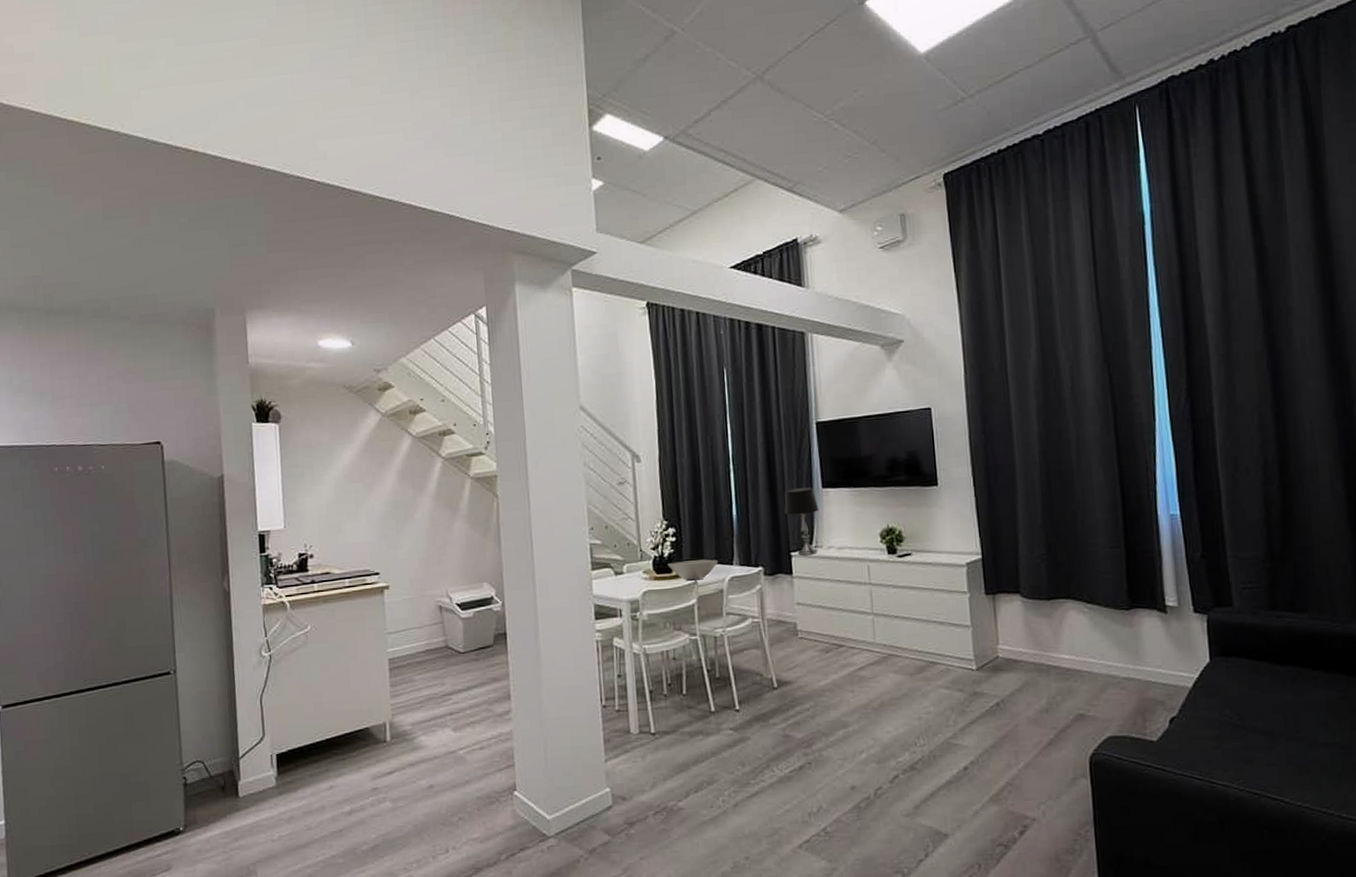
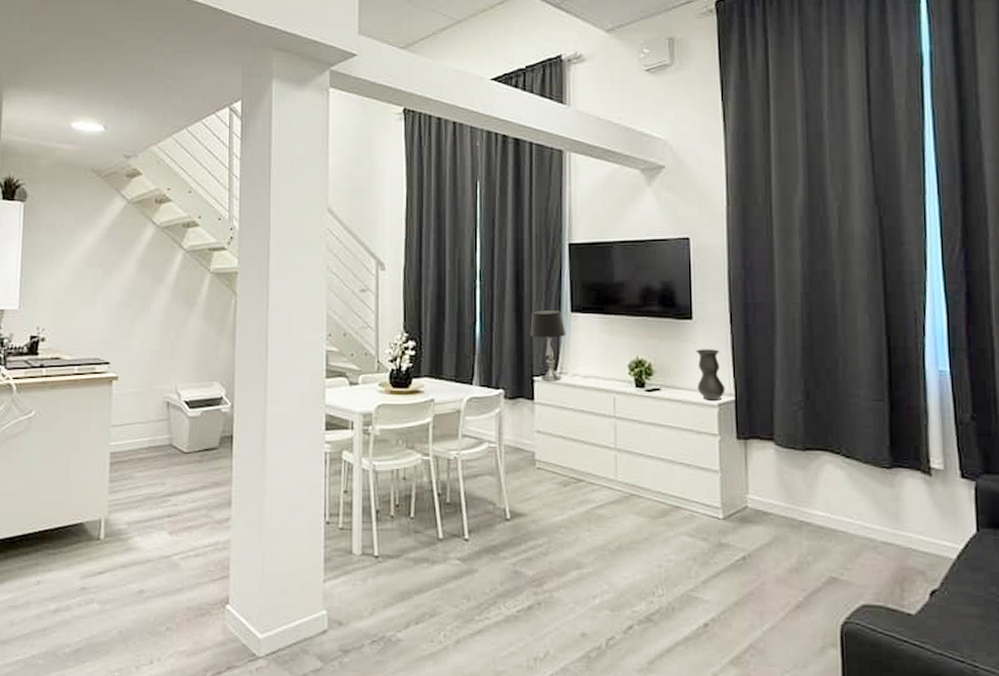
bowl: present [667,559,719,581] -> none [405,376,458,398]
vase: none [942,512,973,561] -> present [696,349,726,401]

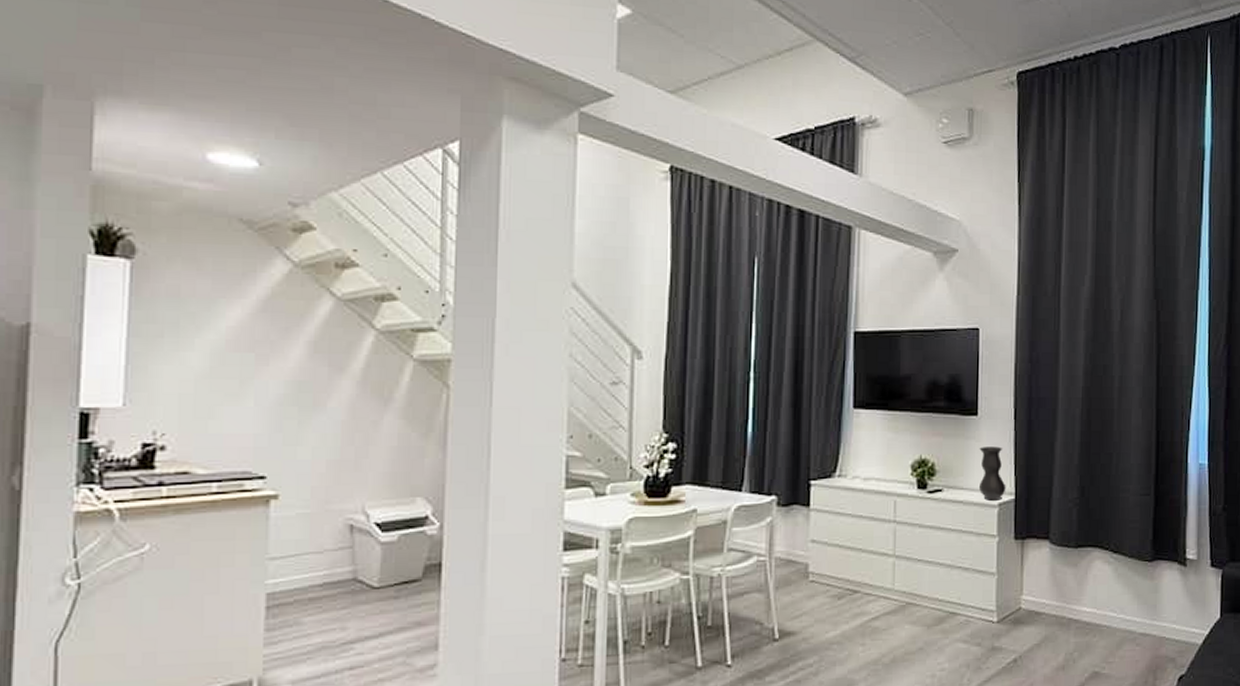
table lamp: present [530,309,566,382] -> none [808,405,848,486]

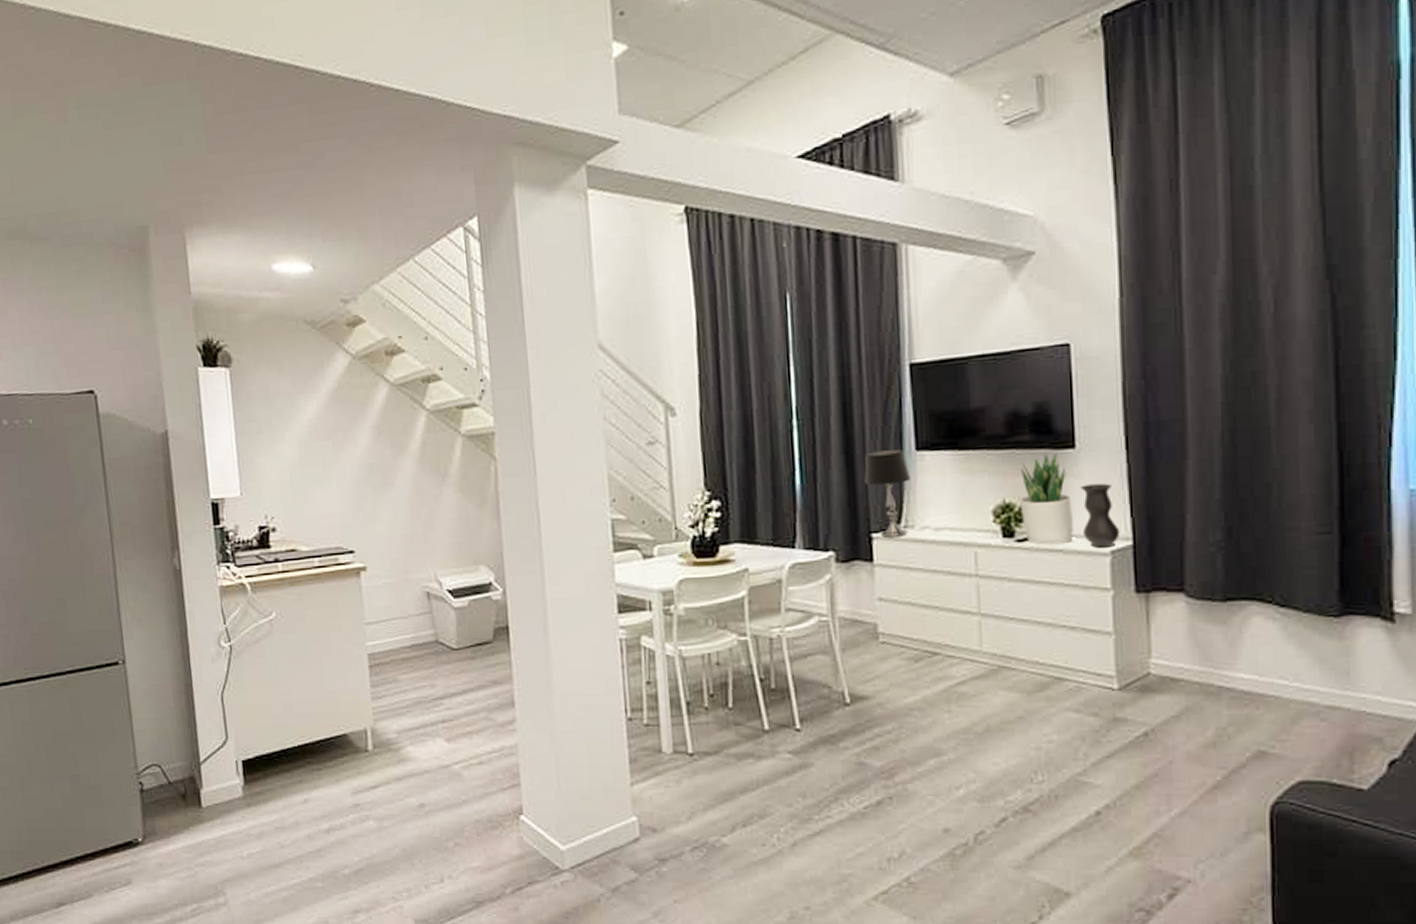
table lamp: none [808,405,848,486] -> present [864,448,911,539]
planter: none [934,418,972,497] -> present [1021,453,1073,546]

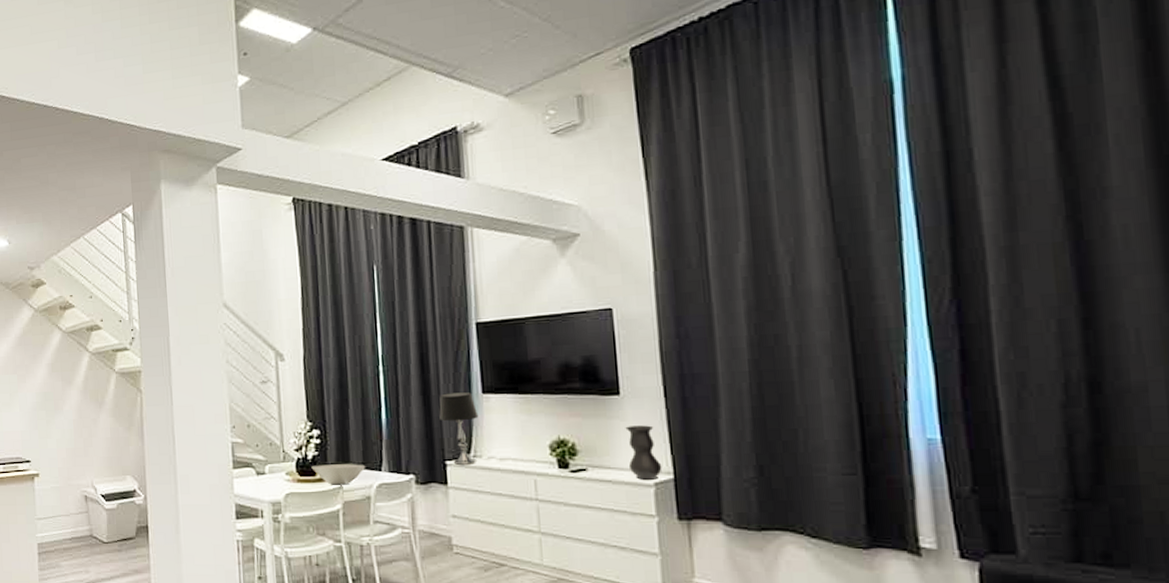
bowl: none [710,541,777,568] -> present [311,464,366,485]
planter: present [1021,453,1073,546] -> none [573,398,621,476]

